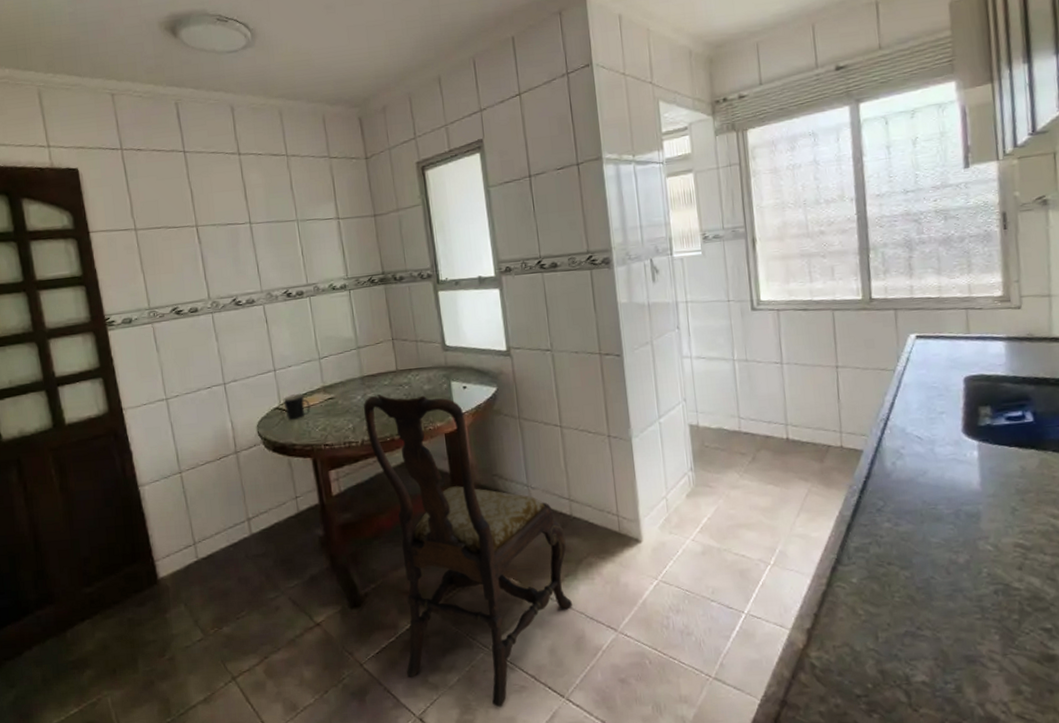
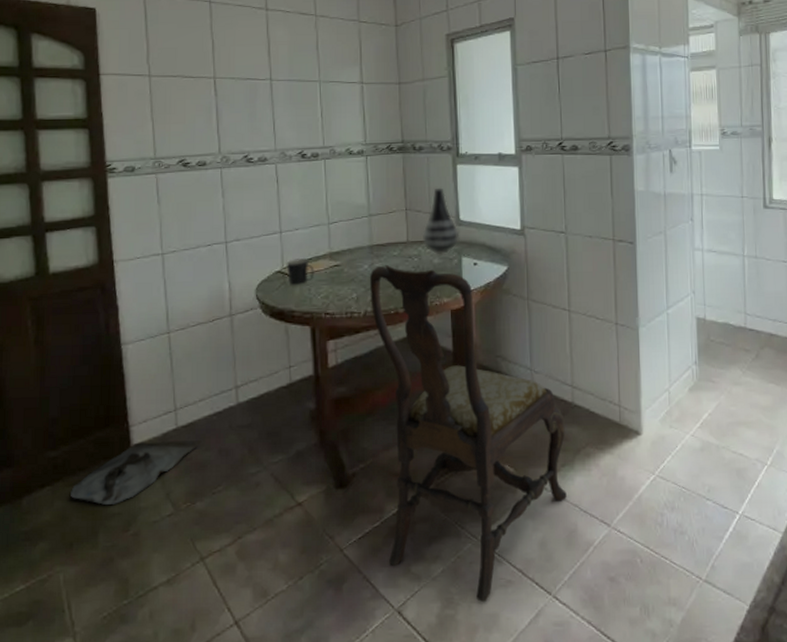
plastic bag: none [108,570,222,634] -> present [71,440,202,505]
vase: none [410,315,447,381] -> present [422,187,458,254]

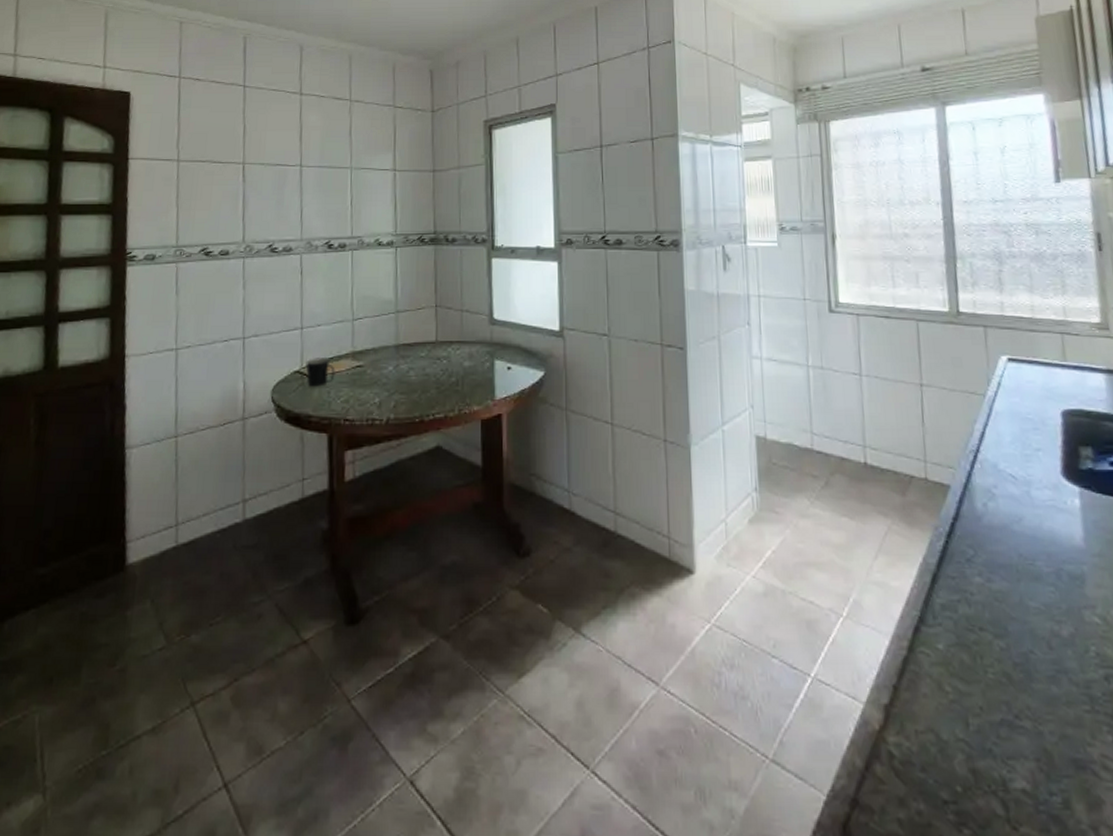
plastic bag: present [71,440,202,505] -> none [56,561,202,633]
dining chair: present [369,265,567,603] -> none [393,367,608,776]
vase: present [422,187,458,254] -> none [452,283,492,356]

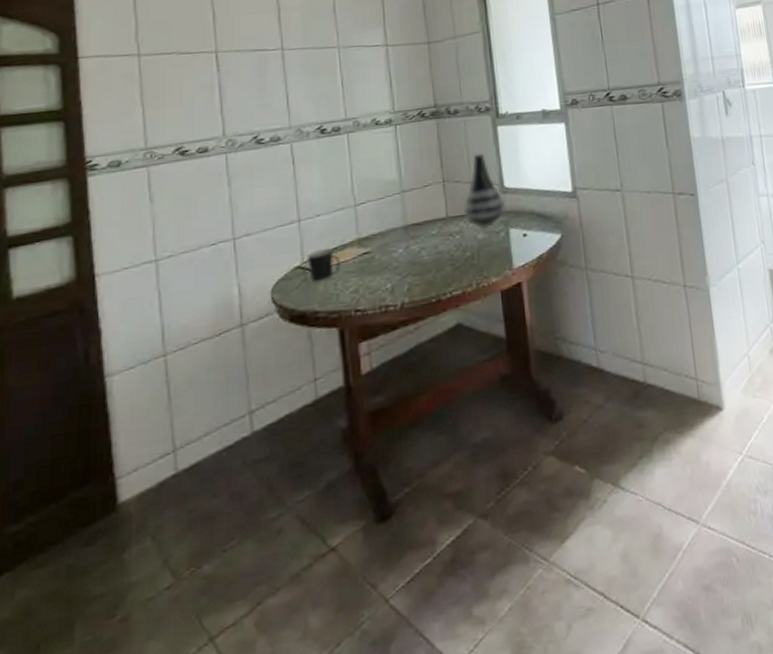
vase: none [452,283,492,356] -> present [462,153,505,228]

